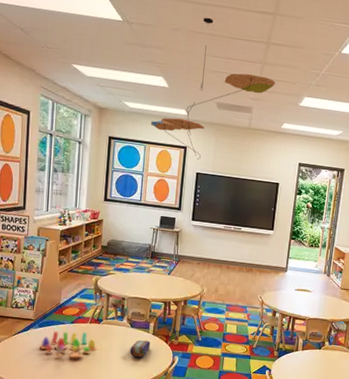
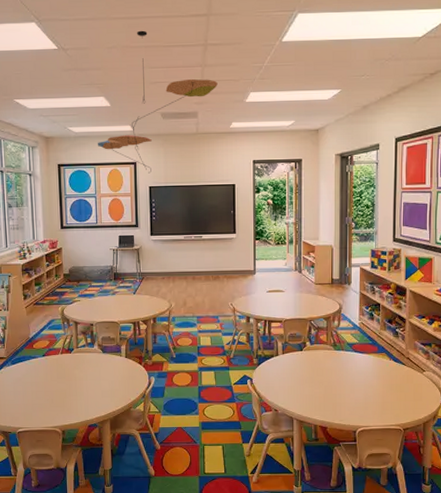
stacking toy: present [39,331,98,359] -> none [14,364,72,393]
pencil case: present [129,340,151,357] -> none [104,364,125,383]

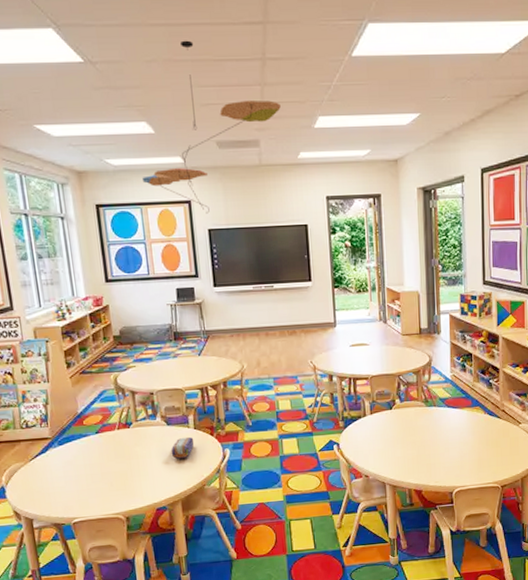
pencil case: none [104,364,125,383] -> present [171,436,195,459]

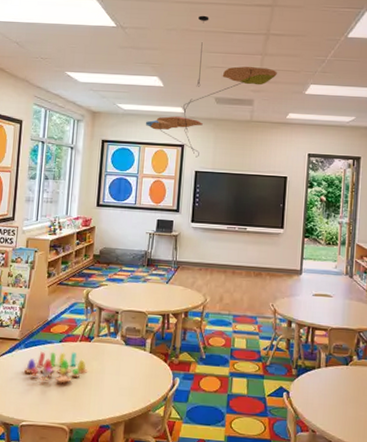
stacking toy: none [64,441,133,477] -> present [24,351,88,384]
pencil case: present [171,436,195,459] -> none [124,359,148,380]

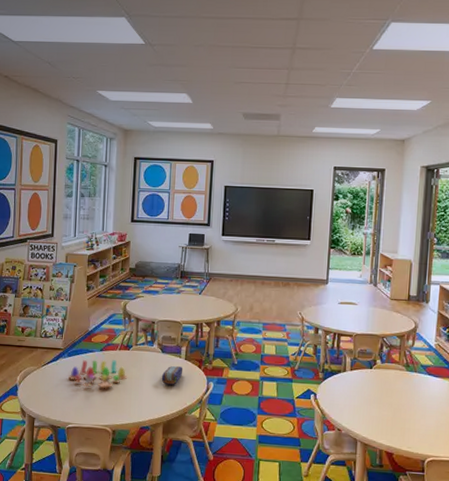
pencil case: none [124,359,148,380] -> present [161,365,183,385]
ceiling mobile: present [146,15,277,158] -> none [176,30,303,173]

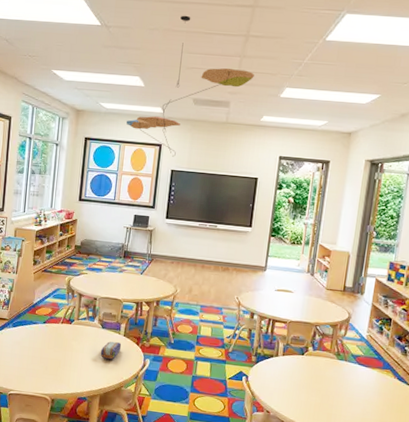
stacking toy: present [68,360,128,389] -> none [12,331,69,360]
ceiling mobile: none [176,30,303,173] -> present [126,15,254,157]

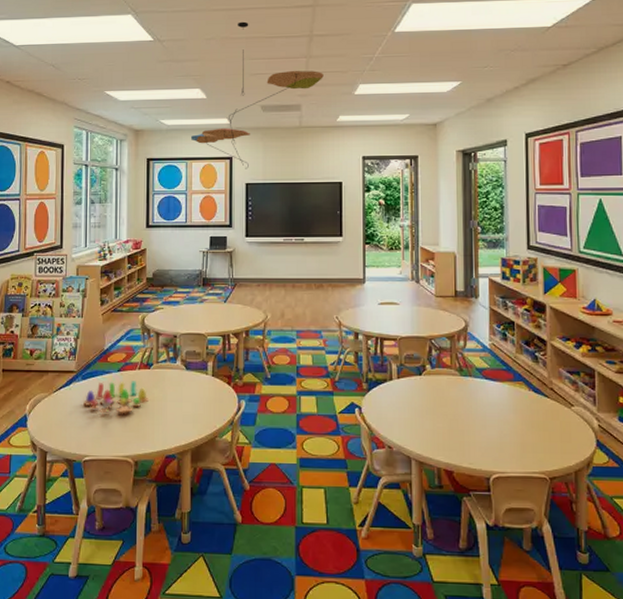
stacking toy: none [12,331,69,360] -> present [83,381,150,414]
pencil case: present [100,341,122,360] -> none [186,383,211,405]

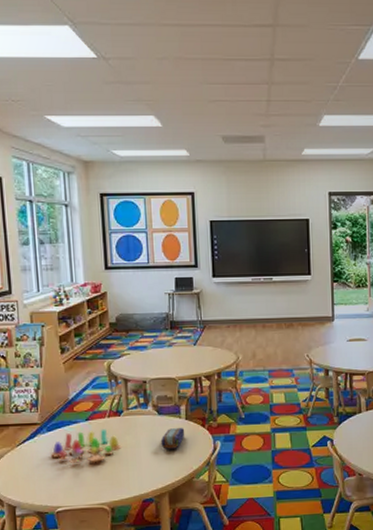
pencil case: none [186,383,211,405] -> present [160,427,185,449]
ceiling mobile: present [191,21,324,169] -> none [148,40,287,206]

